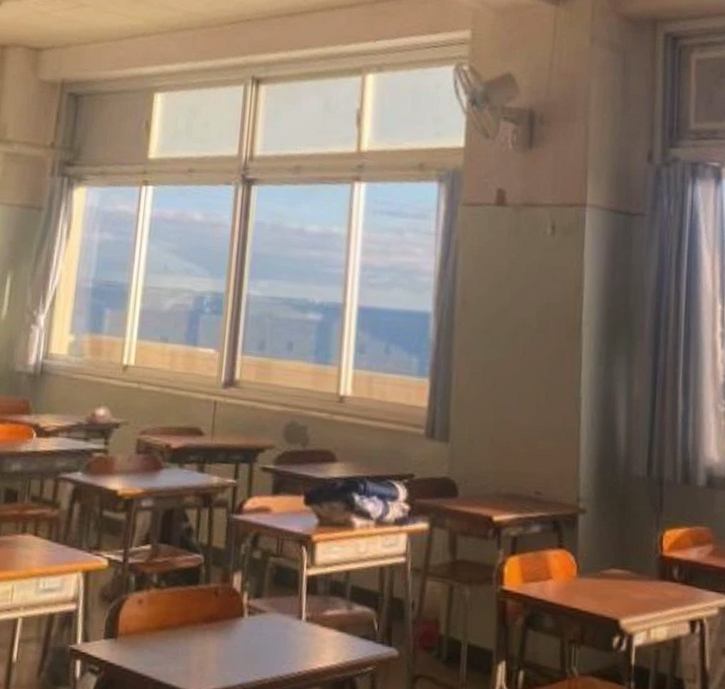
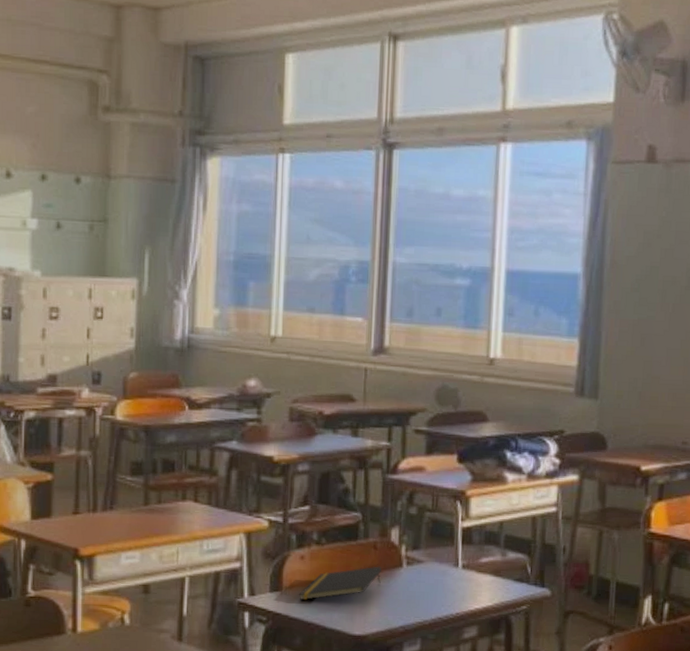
notepad: none [134,614,222,650] -> present [299,566,381,601]

